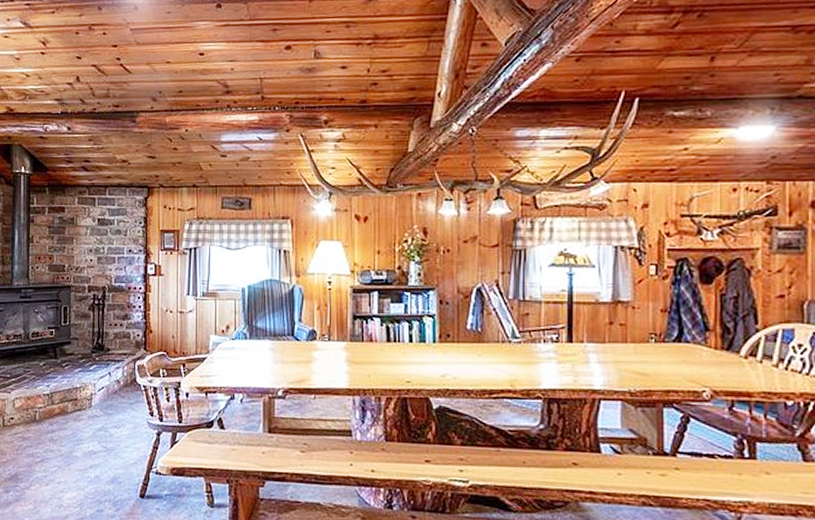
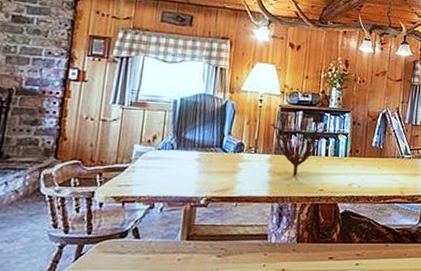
plant: none [342,290,411,366] -> present [270,109,330,176]

